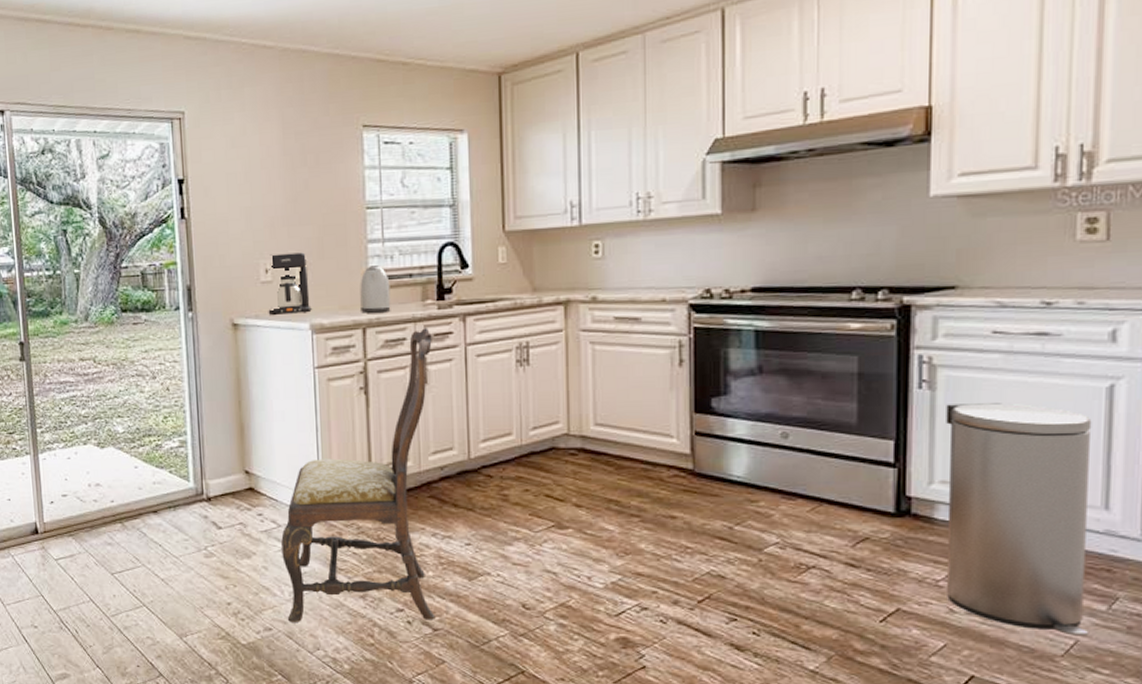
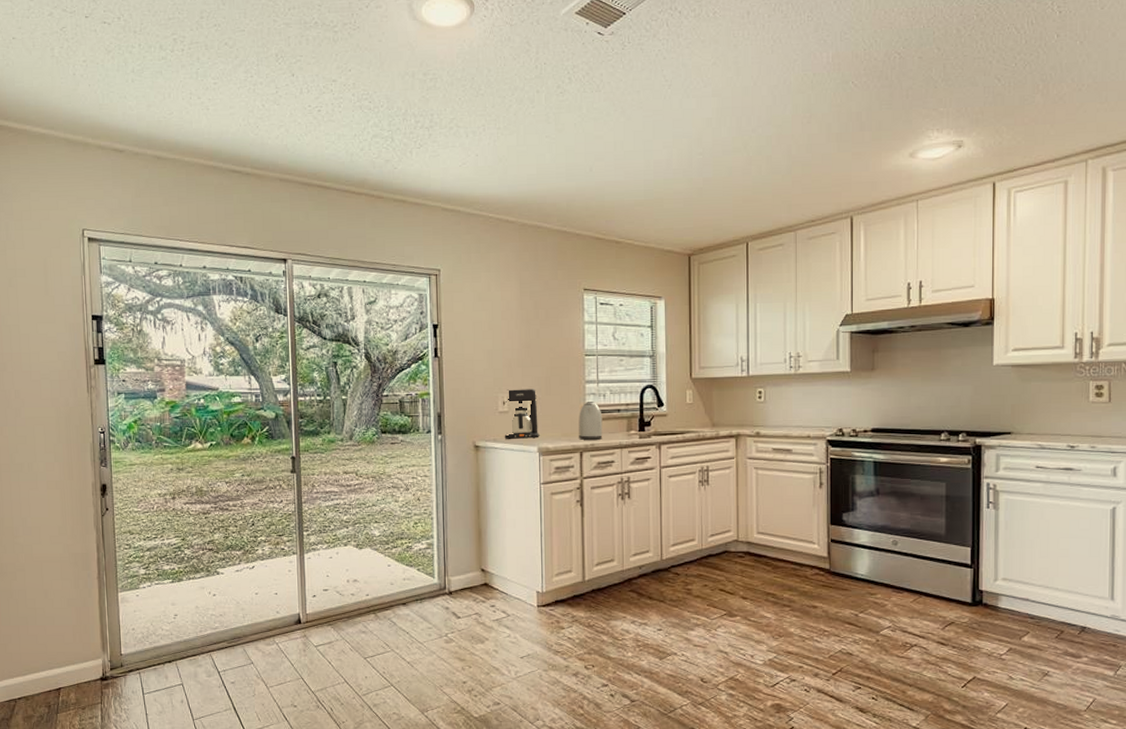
dining chair: present [281,328,436,622] -> none [510,453,634,697]
pedal bin: present [946,403,1092,636] -> none [1006,520,1103,695]

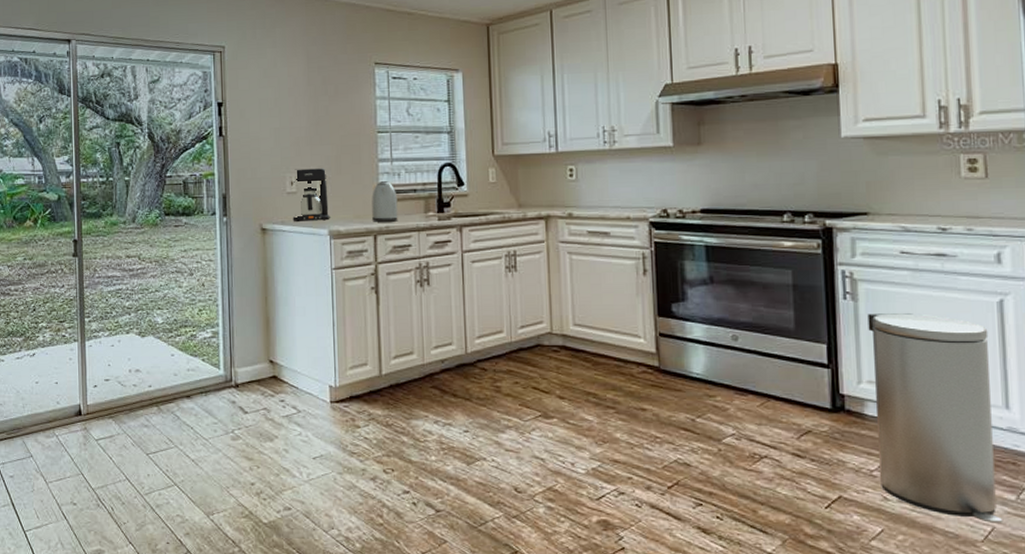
pedal bin: none [1006,520,1103,695] -> present [867,313,1004,523]

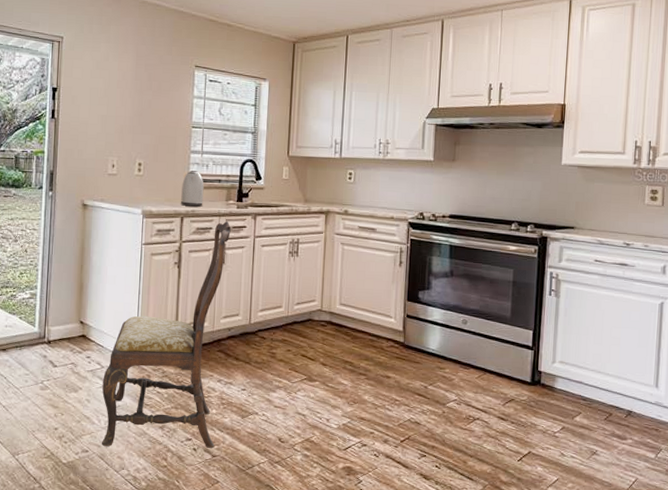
coffee maker: present [292,168,330,223] -> none [111,153,145,201]
dining chair: none [301,236,438,502] -> present [102,221,231,448]
pedal bin: present [867,313,1004,523] -> none [559,308,650,475]

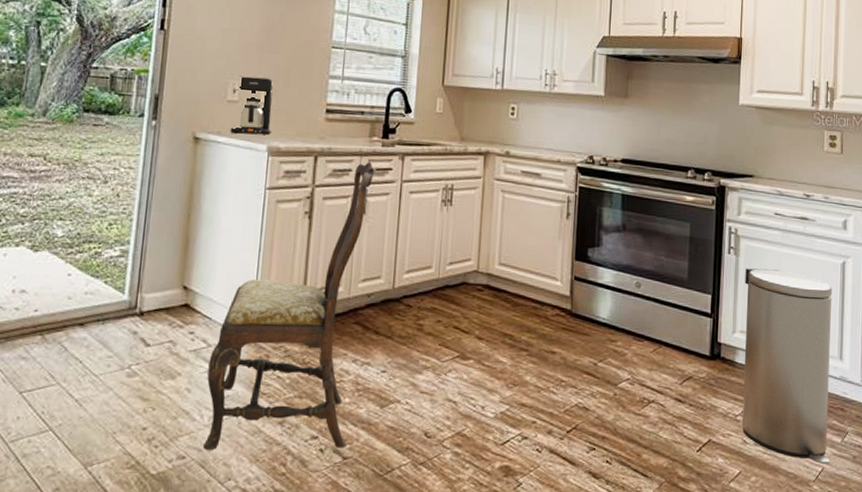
coffee maker: none [111,153,145,201] -> present [230,76,273,136]
kettle: present [180,170,204,207] -> none [314,99,344,144]
pedal bin: none [559,308,650,475] -> present [741,268,833,464]

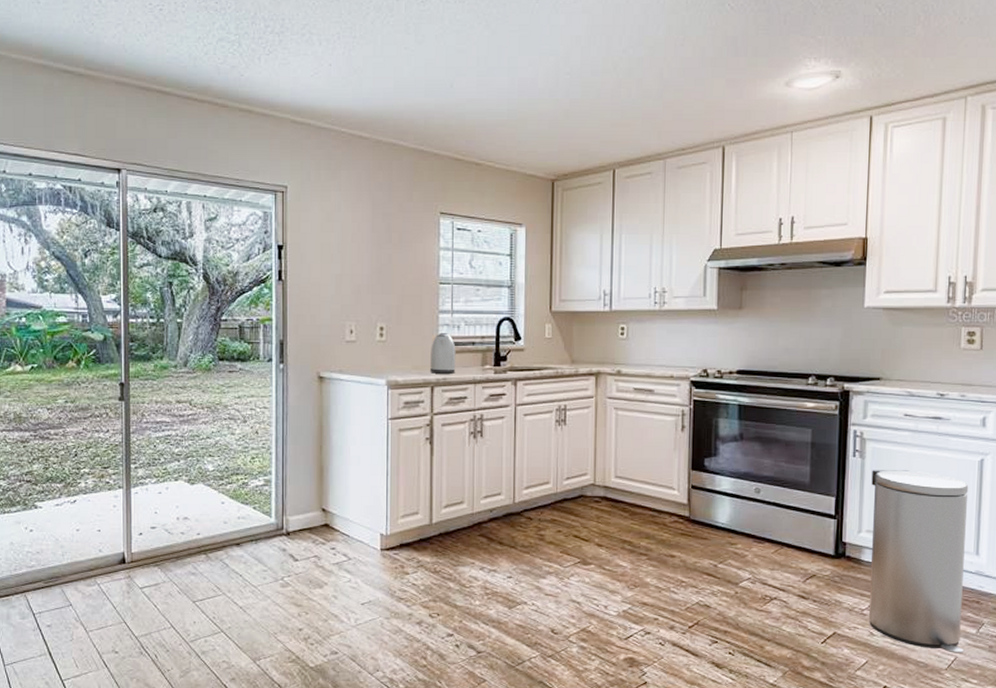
dining chair: present [203,162,374,450] -> none [351,389,488,646]
coffee maker: present [230,76,273,136] -> none [351,317,389,372]
kettle: none [314,99,344,144] -> present [429,333,456,374]

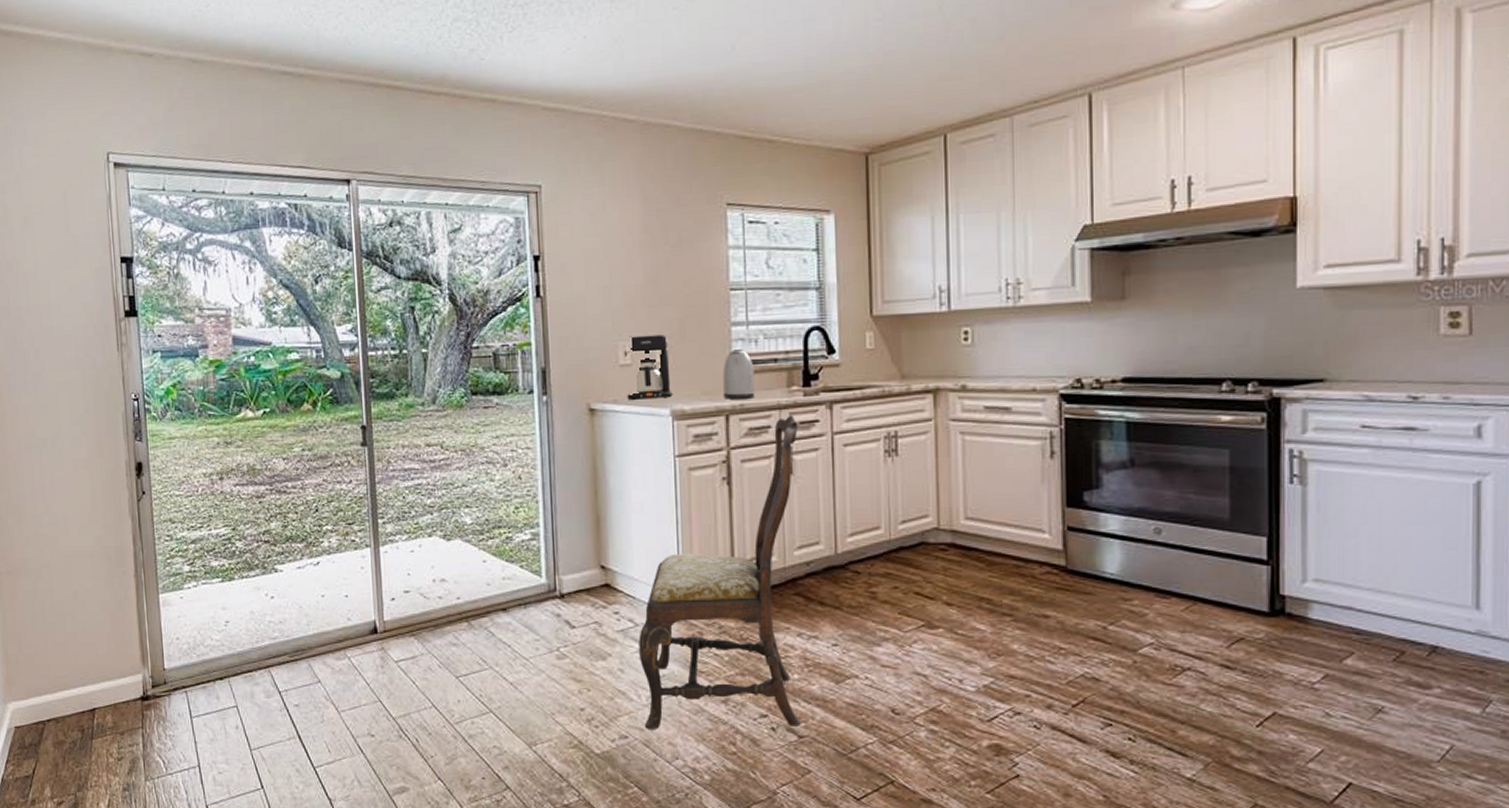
coffee maker: none [351,317,389,372] -> present [627,334,673,401]
dining chair: none [351,389,488,646] -> present [639,415,801,729]
pedal bin: present [868,470,969,653] -> none [1318,499,1465,740]

